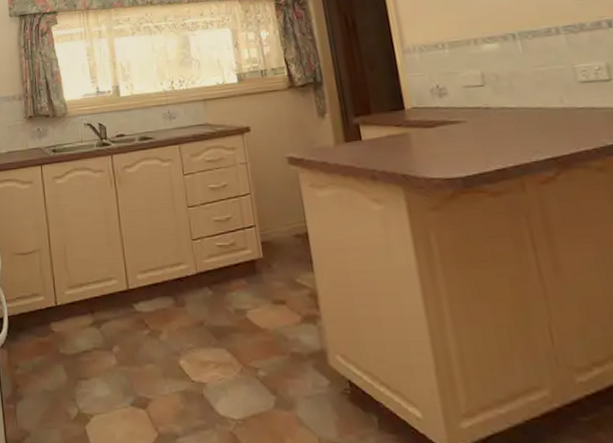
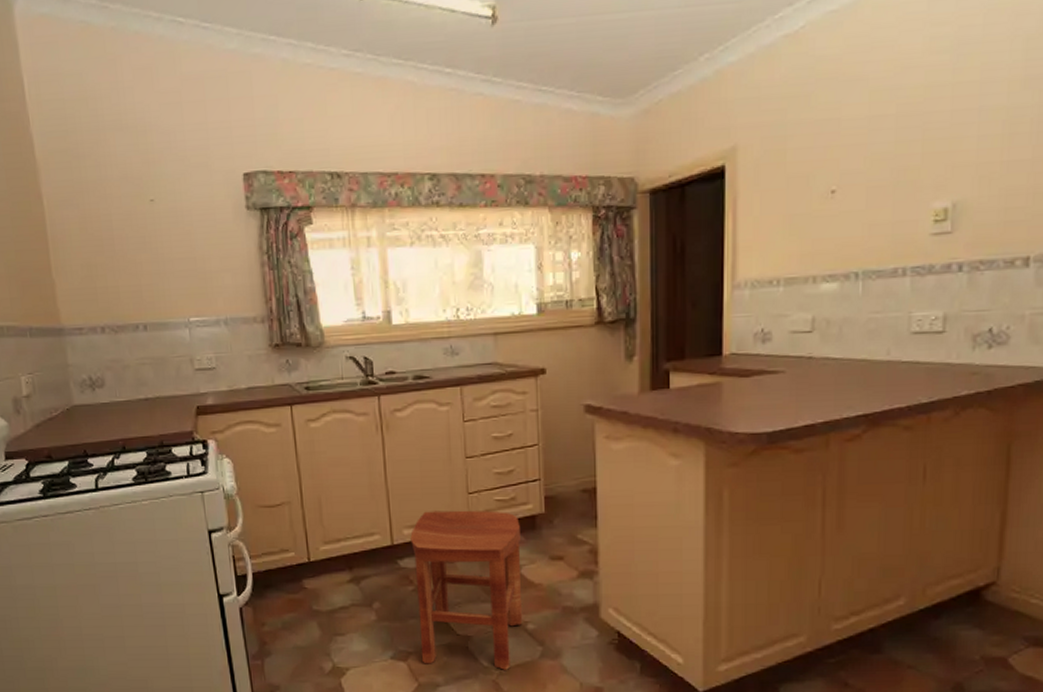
stool: none [143,255,254,421] -> present [410,510,523,670]

